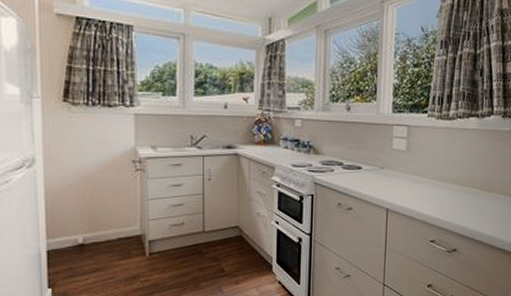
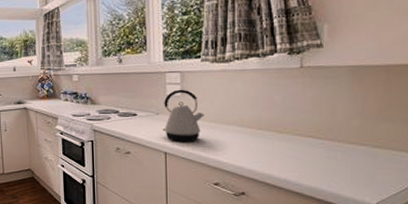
kettle: none [385,143,427,198] -> present [162,89,204,141]

